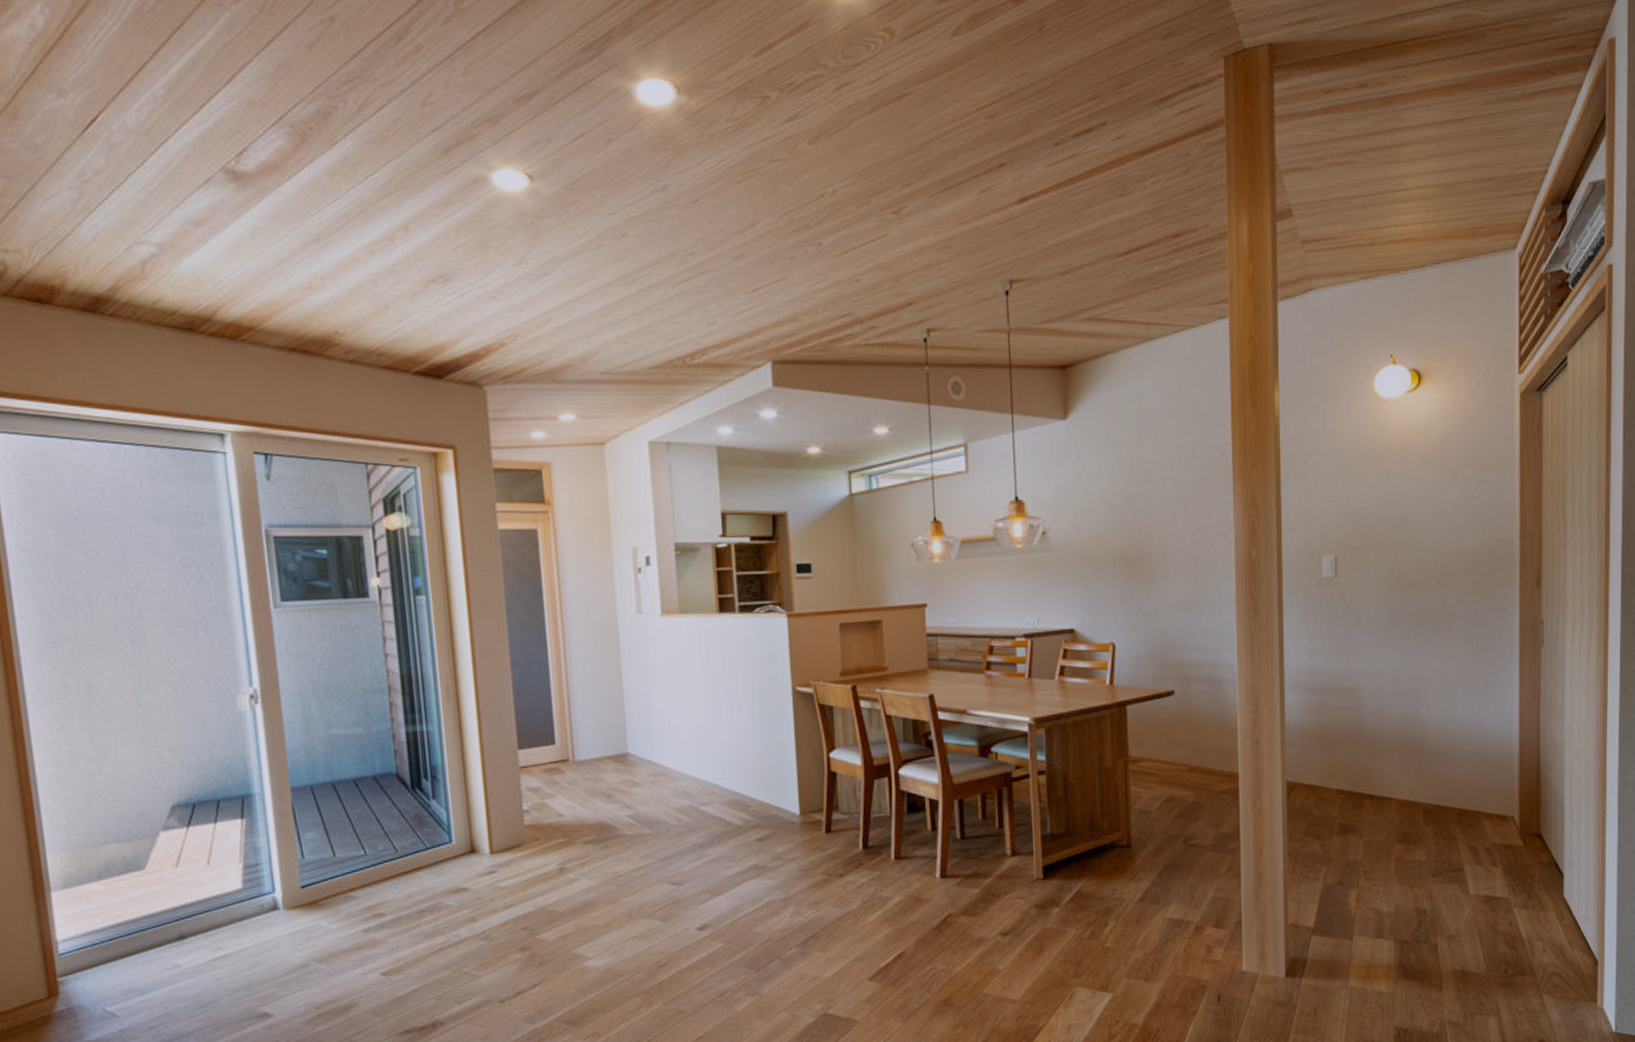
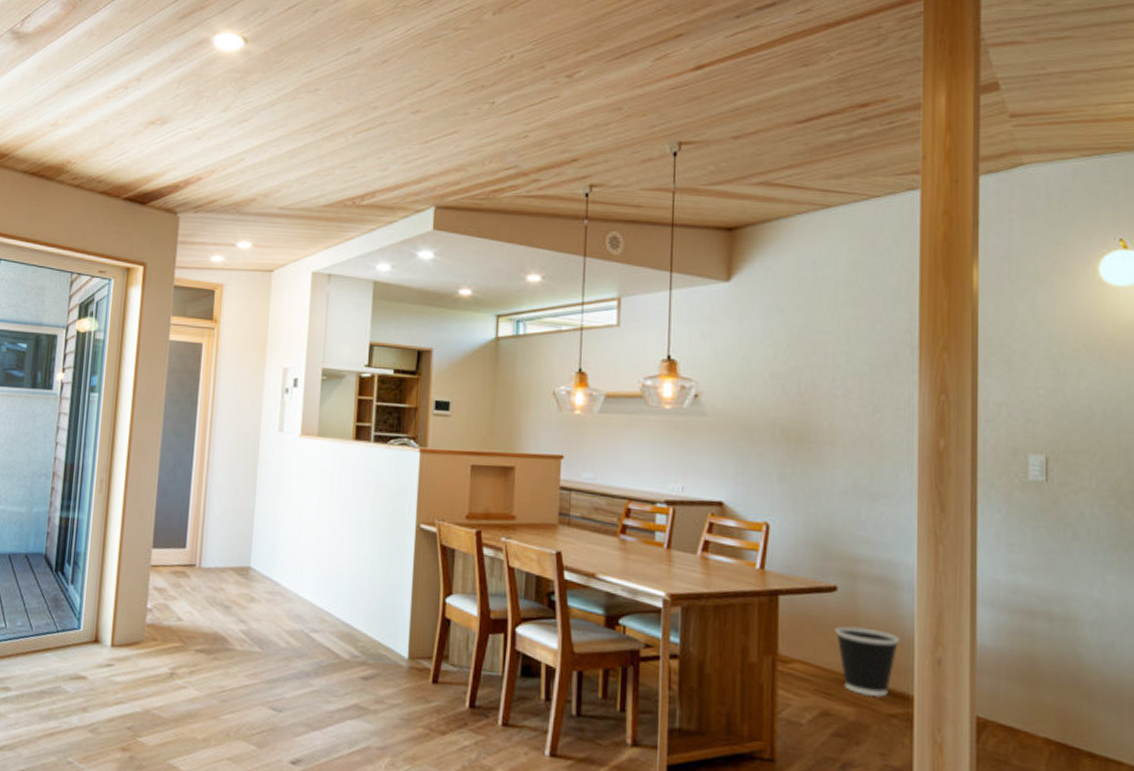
wastebasket: none [1174,722,1226,780] -> present [835,626,900,698]

